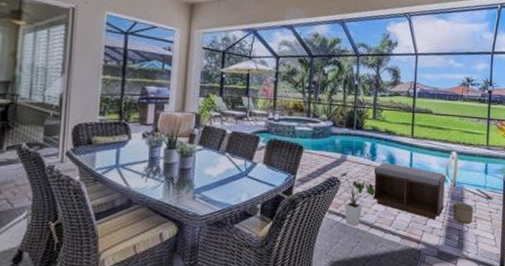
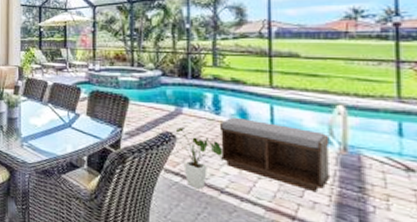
planter: present [452,202,474,224] -> none [344,172,383,203]

